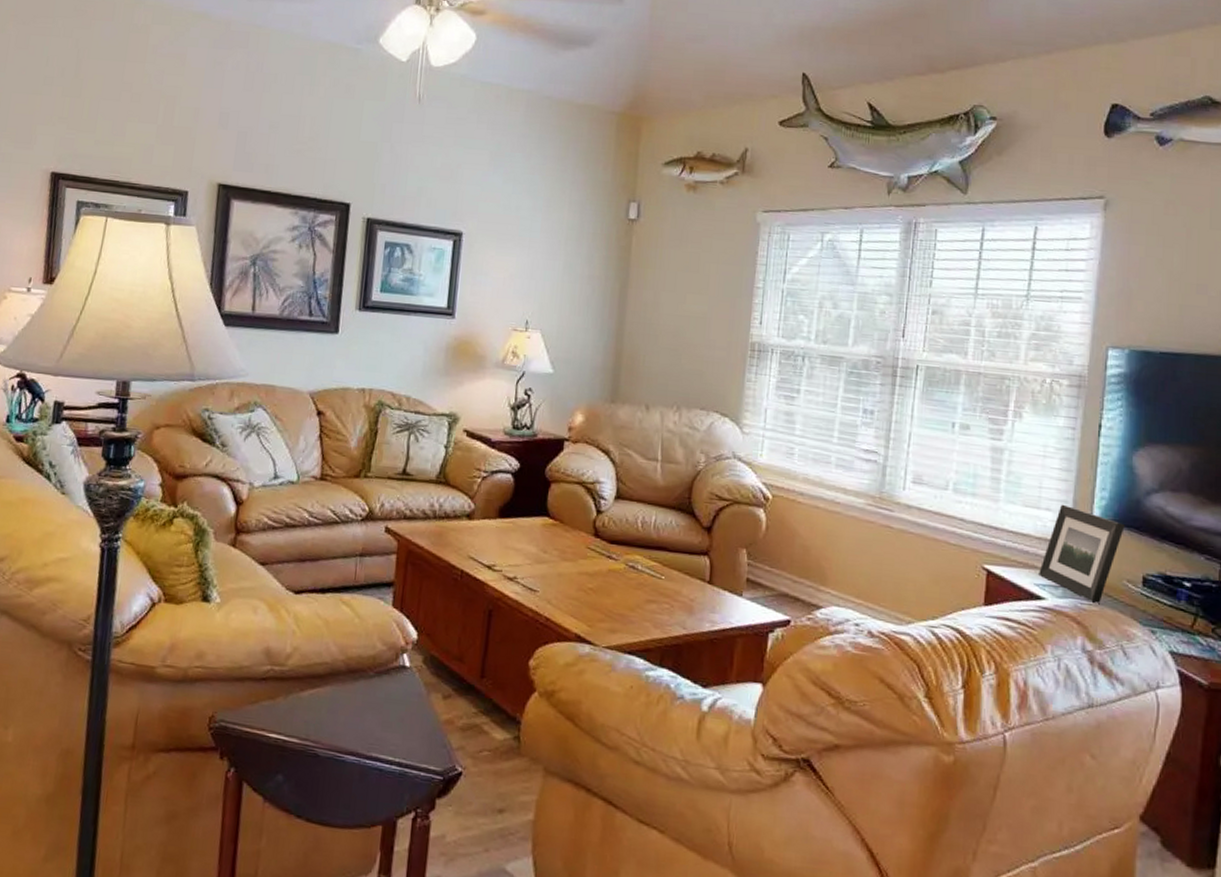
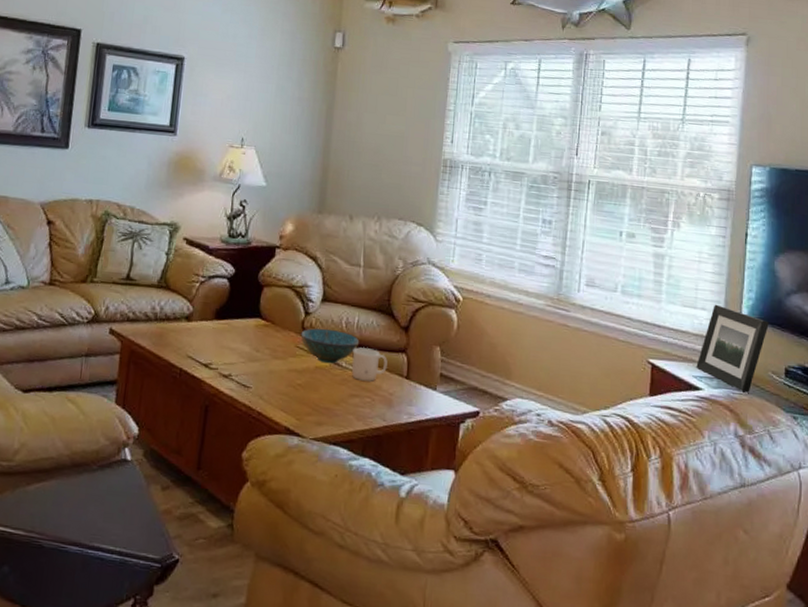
decorative bowl: none [592,528,657,567] -> present [300,328,360,364]
mug: none [647,548,688,586] -> present [351,346,388,382]

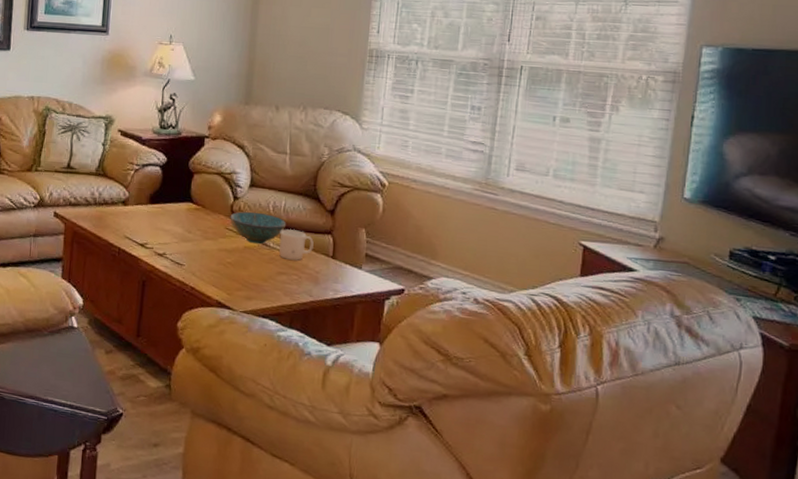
picture frame: present [696,304,769,393] -> none [631,187,714,275]

